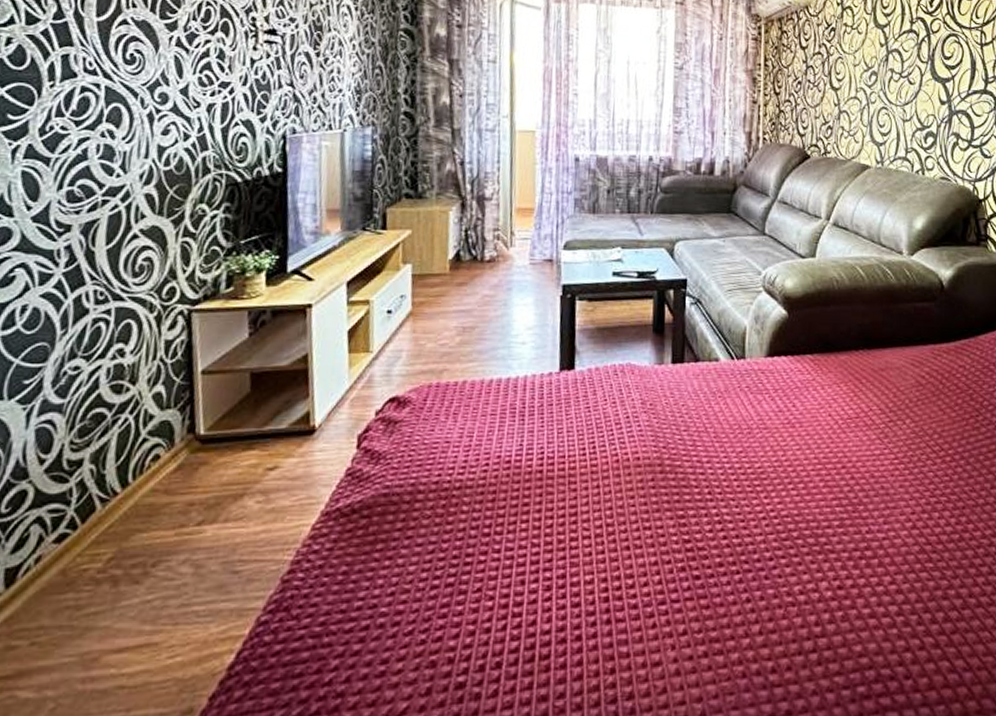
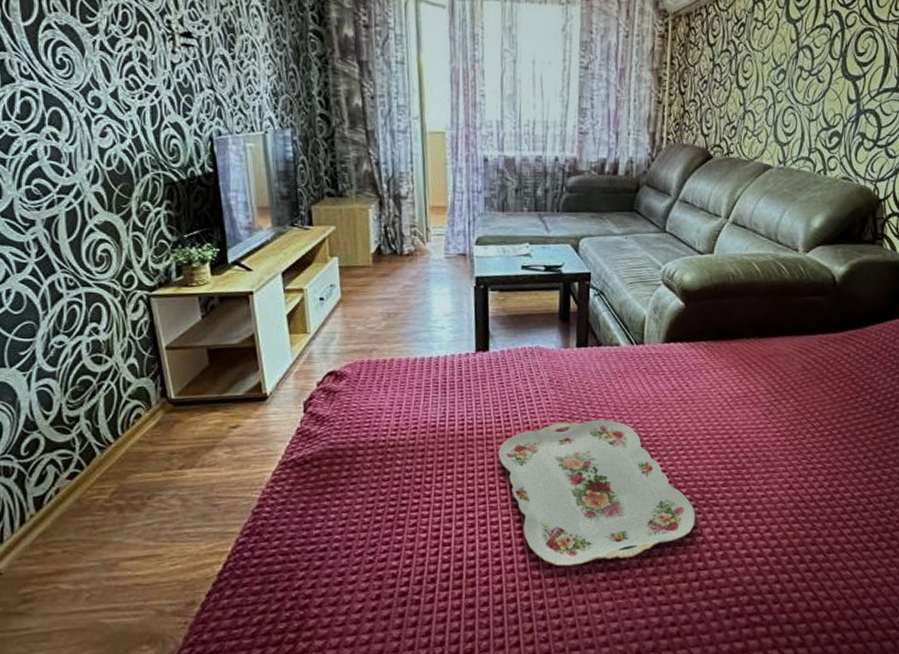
serving tray: none [582,448,809,639] -> present [498,419,696,566]

